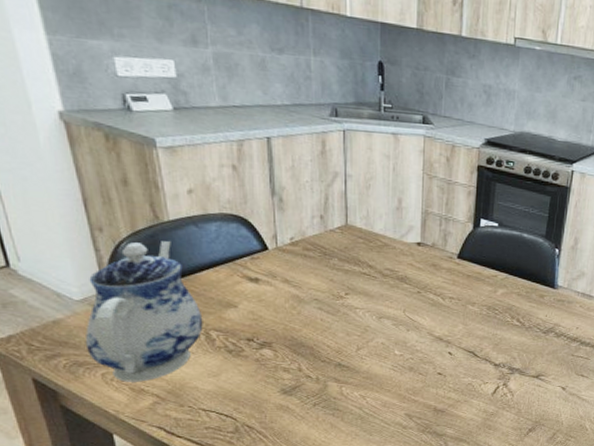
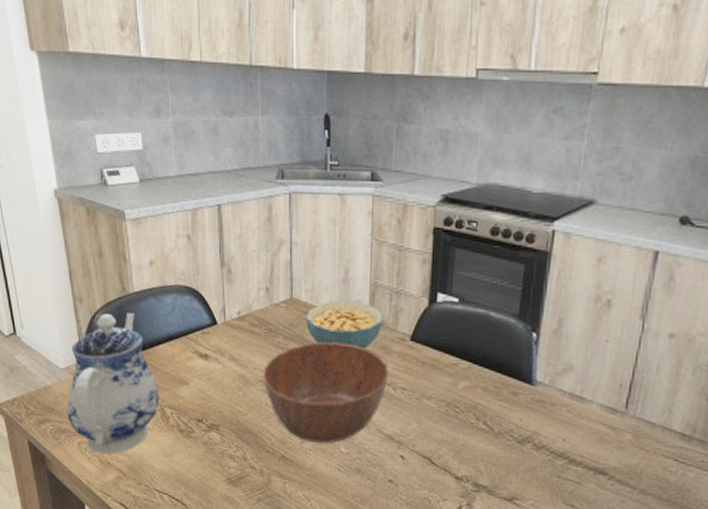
bowl: none [318,262,439,349] -> present [263,342,389,444]
cereal bowl: none [361,226,433,267] -> present [306,301,383,350]

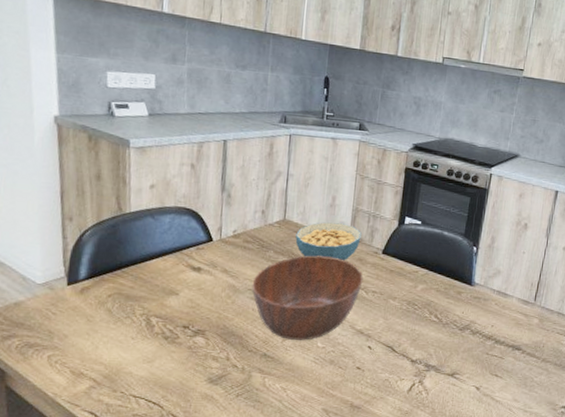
teapot: present [66,313,159,455] -> none [38,231,147,365]

